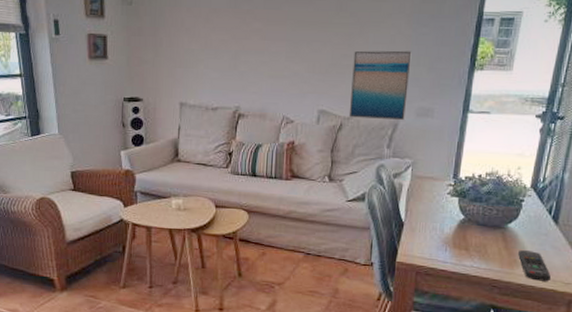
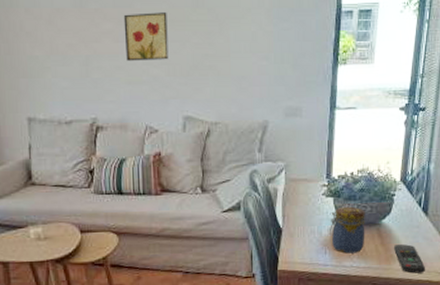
wall art: none [271,14,312,58] -> present [123,12,169,62]
wall art: present [348,50,412,120] -> none [215,48,275,122]
jar: none [450,207,491,254] -> present [328,206,365,254]

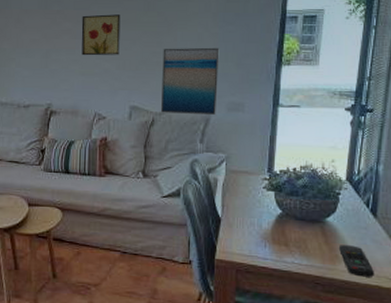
wall art: none [215,48,275,122] -> present [160,47,220,115]
jar: present [328,206,365,254] -> none [269,201,308,250]

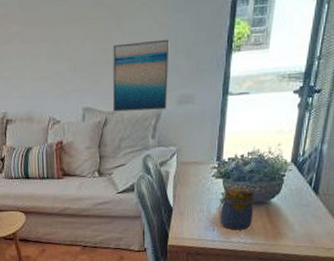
wall art: present [81,14,121,56] -> none [29,12,70,60]
jar: none [269,201,308,250] -> present [217,187,254,231]
remote control: present [339,245,374,277] -> none [282,222,313,249]

